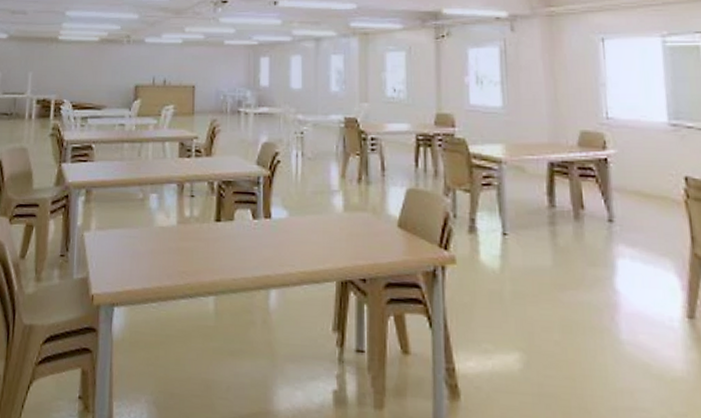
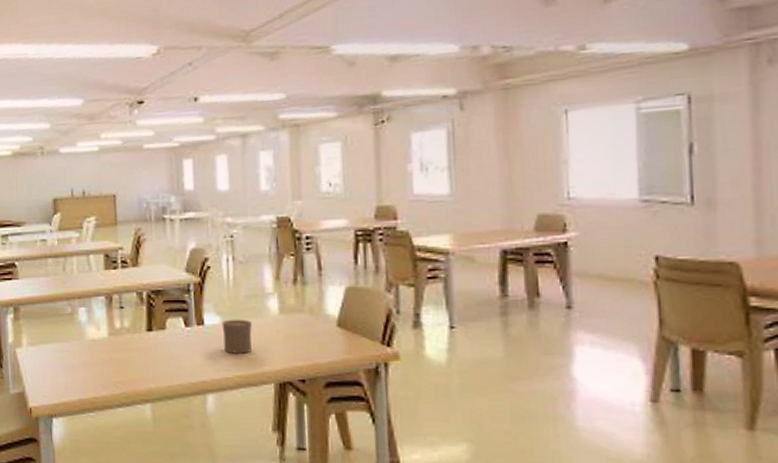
cup: none [288,214,317,250] -> present [222,319,252,354]

